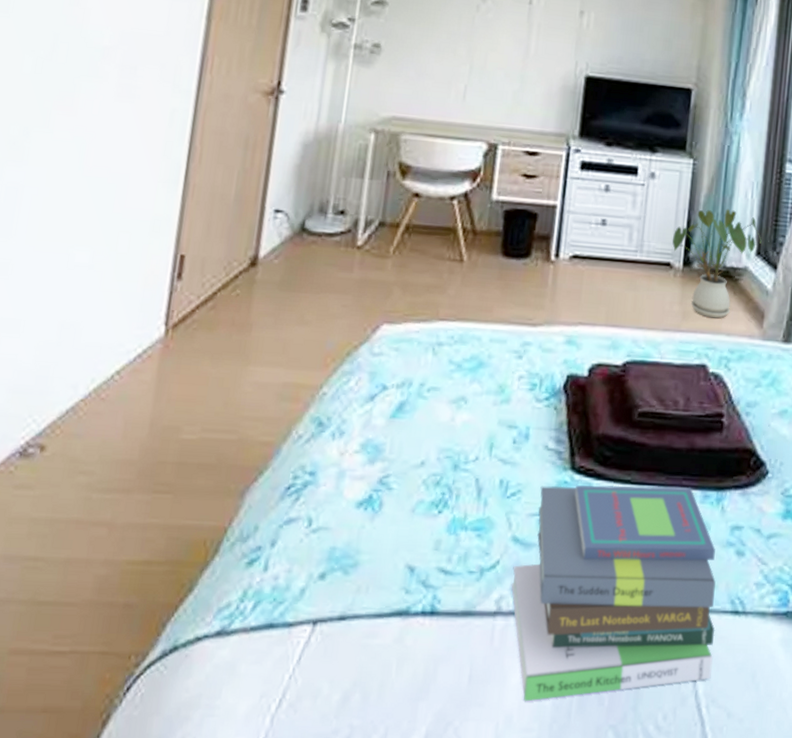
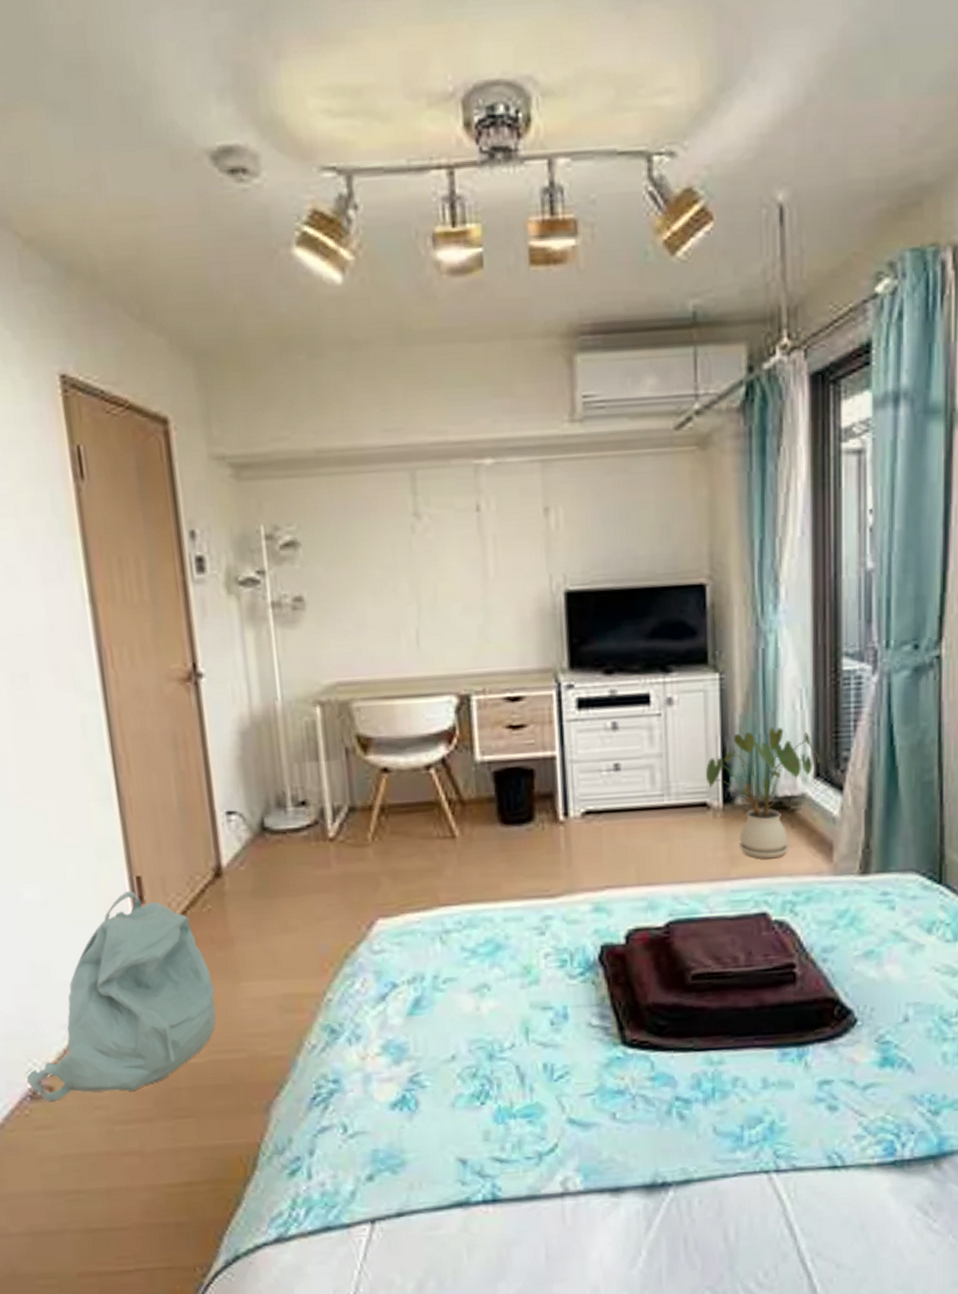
backpack: none [20,267,224,461] -> present [24,891,216,1102]
books: present [511,485,716,702] -> none [574,1047,813,1273]

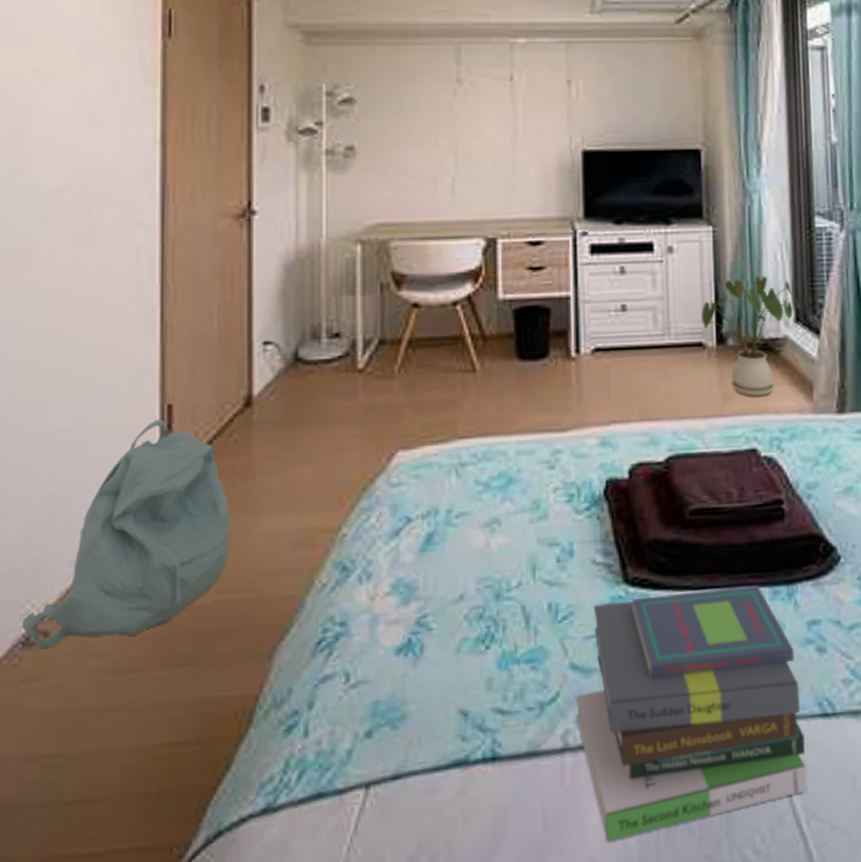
books: none [574,1047,813,1273] -> present [575,585,808,842]

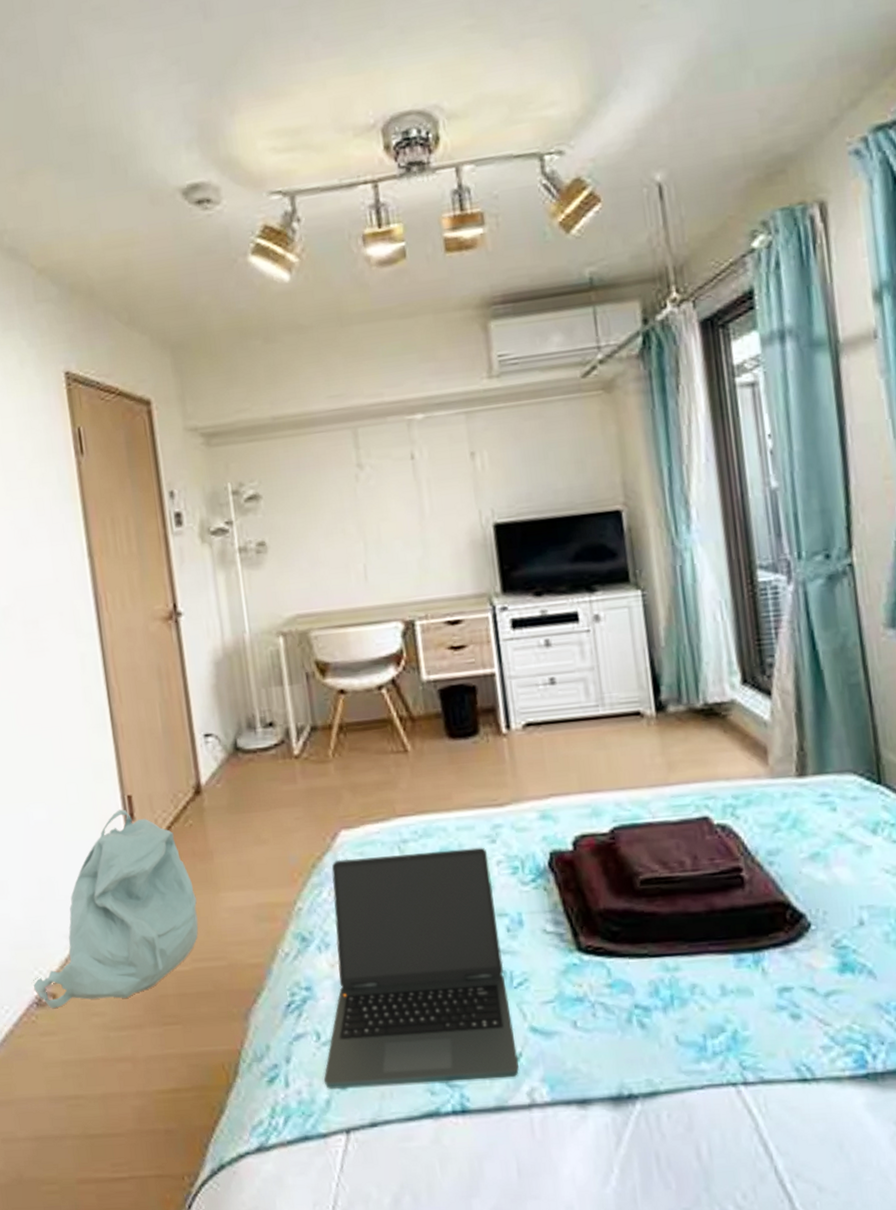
laptop: none [347,473,556,737] -> present [323,847,519,1089]
books: present [575,585,808,842] -> none [538,953,790,1191]
house plant: present [702,275,800,397] -> none [636,637,746,764]

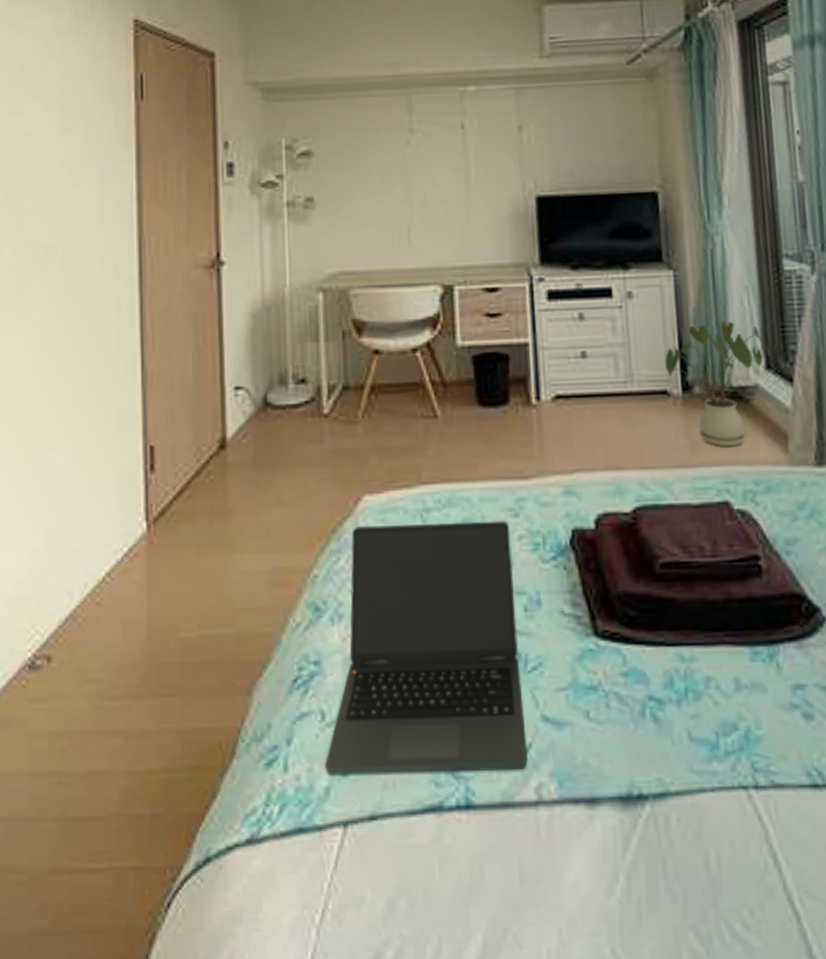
backpack: present [31,809,199,1009] -> none [26,460,210,673]
house plant: none [636,637,746,764] -> present [665,320,770,447]

